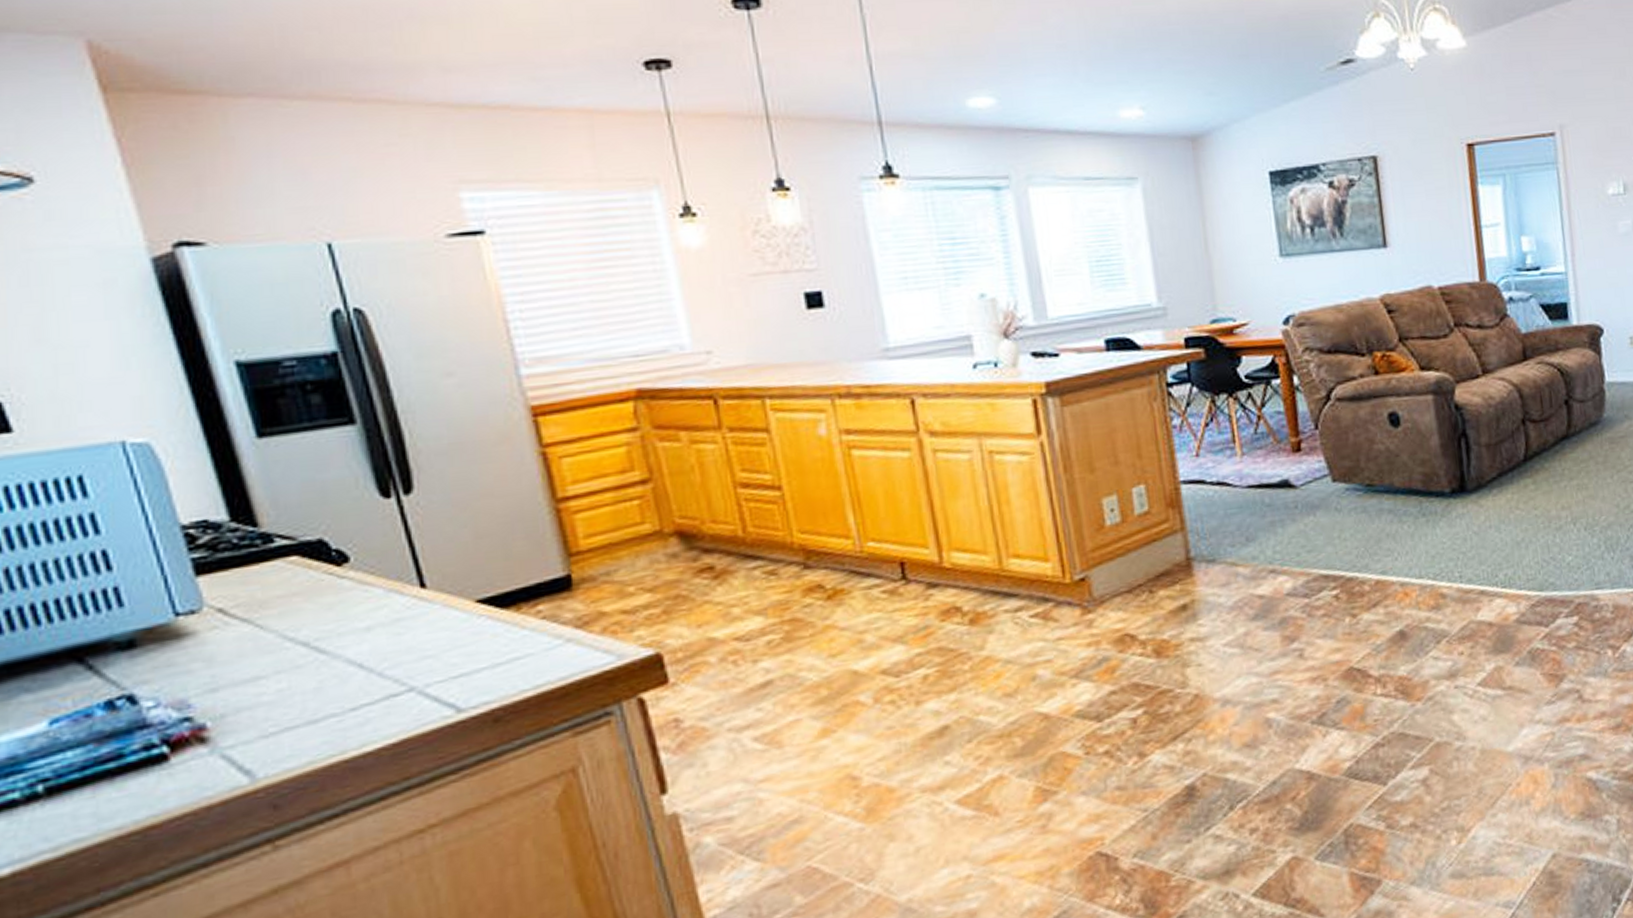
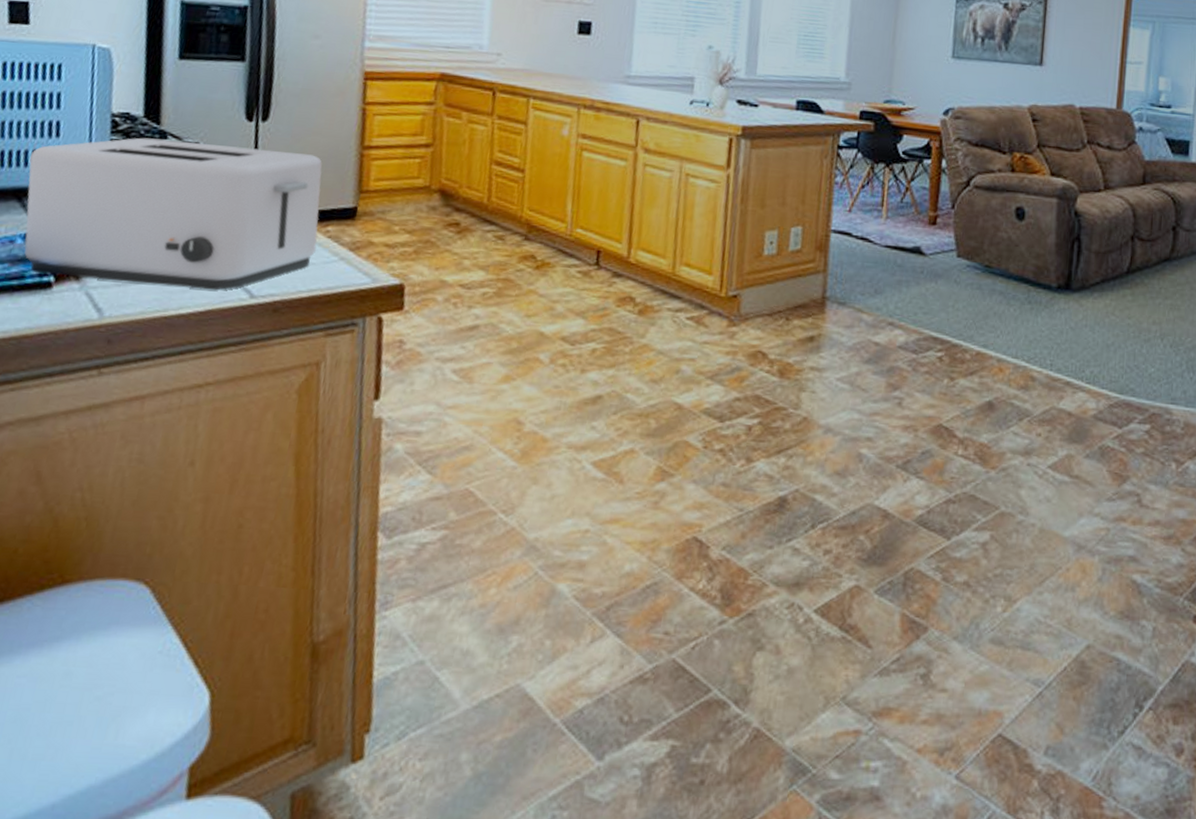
toaster: none [76,522,530,747] -> present [24,137,323,290]

